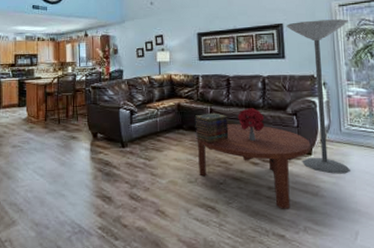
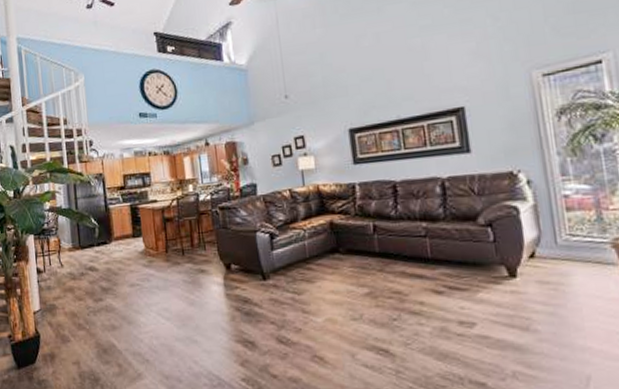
book stack: present [194,112,229,144] -> none [353,229,401,270]
coffee table: present [196,124,311,209] -> none [357,242,516,350]
bouquet: present [238,108,265,141] -> none [410,220,449,263]
floor lamp: present [287,19,350,174] -> none [470,92,574,301]

